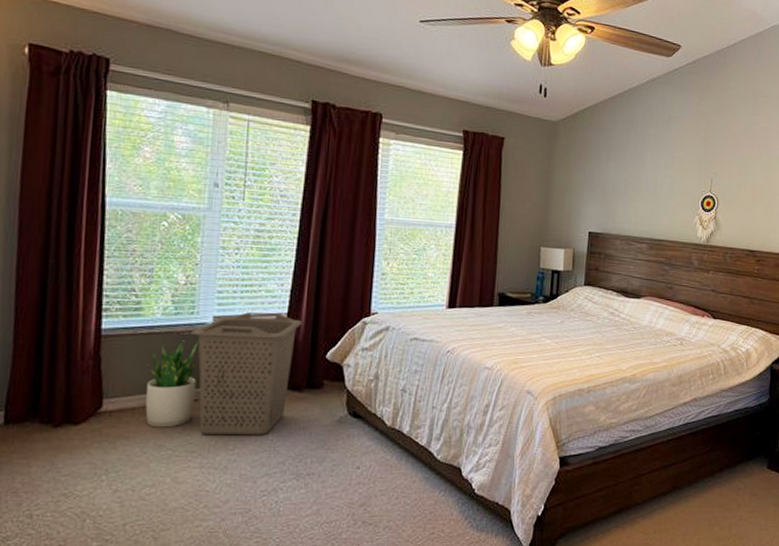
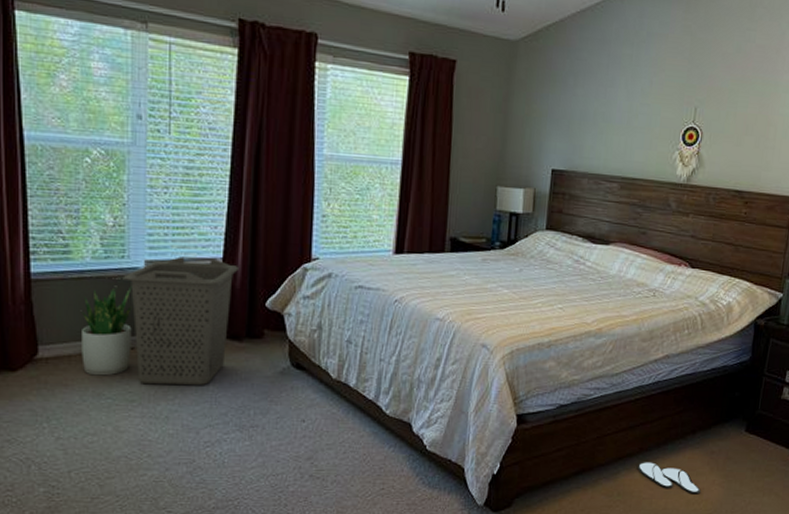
slippers: none [672,500,729,530] -> present [638,462,700,495]

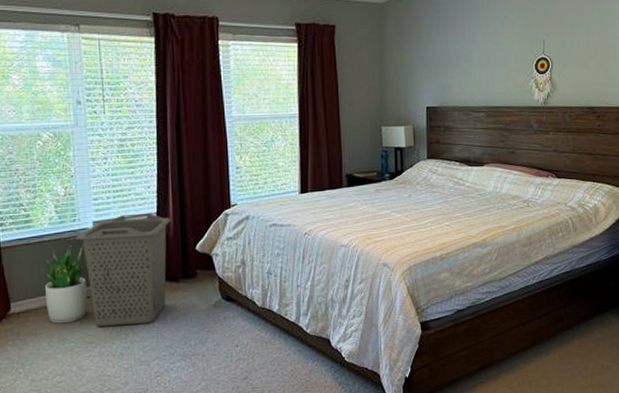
slippers: present [638,462,700,495] -> none [533,353,592,379]

